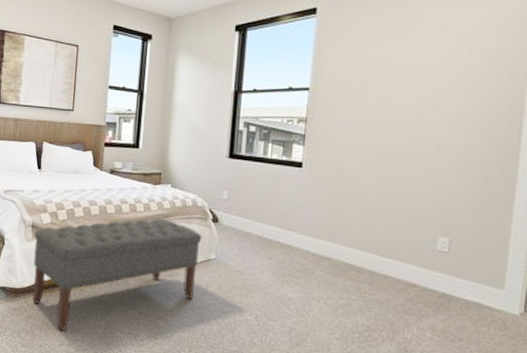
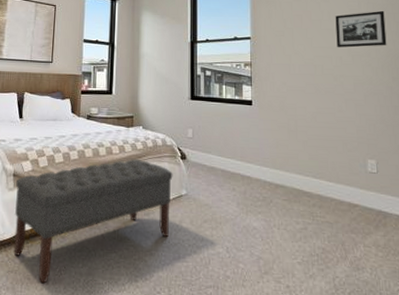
picture frame: none [421,57,495,104] -> present [335,10,387,48]

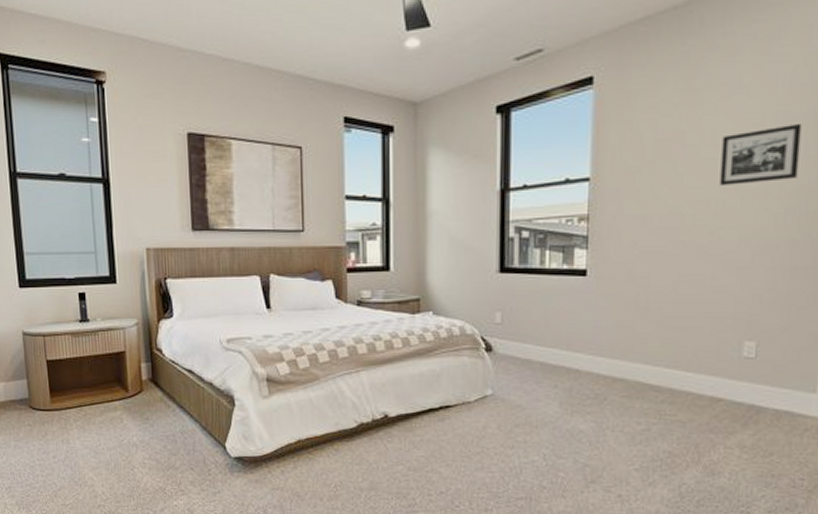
bench: present [13,159,173,284] -> none [270,354,475,501]

